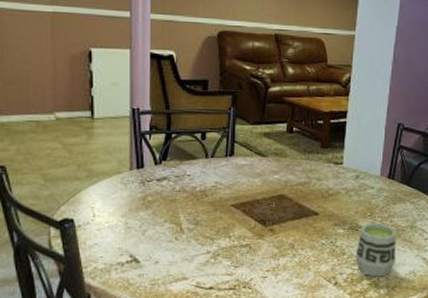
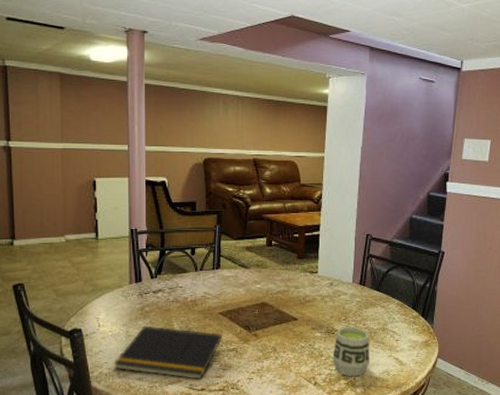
notepad: none [110,217,235,277] -> present [113,325,223,379]

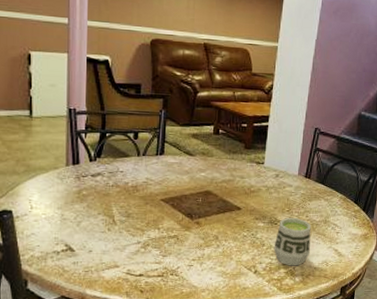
notepad: present [113,325,223,379] -> none [46,209,164,265]

